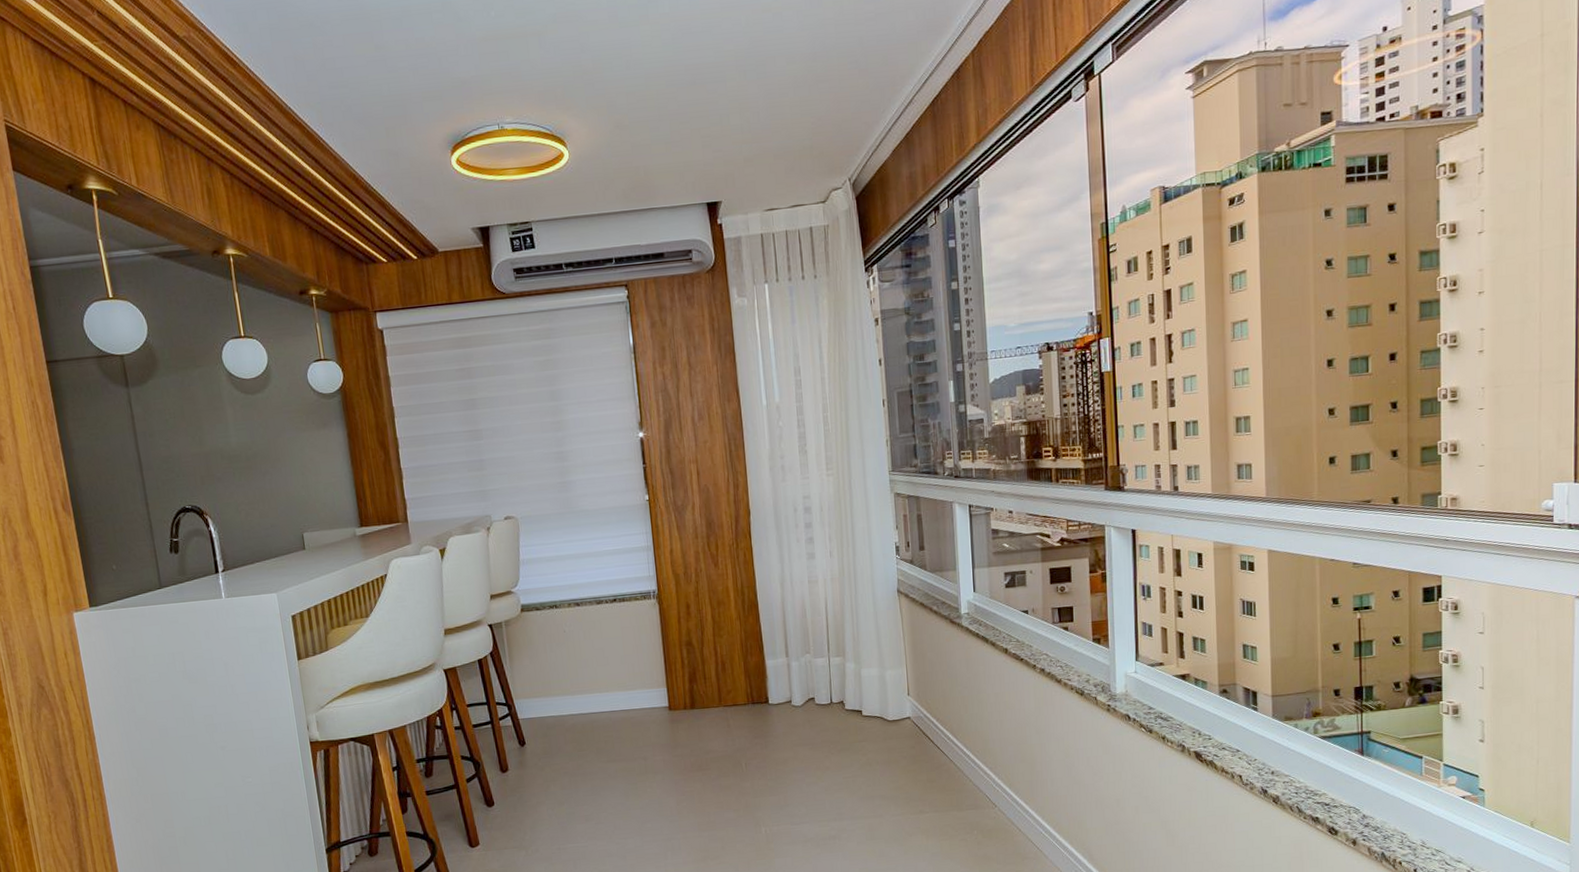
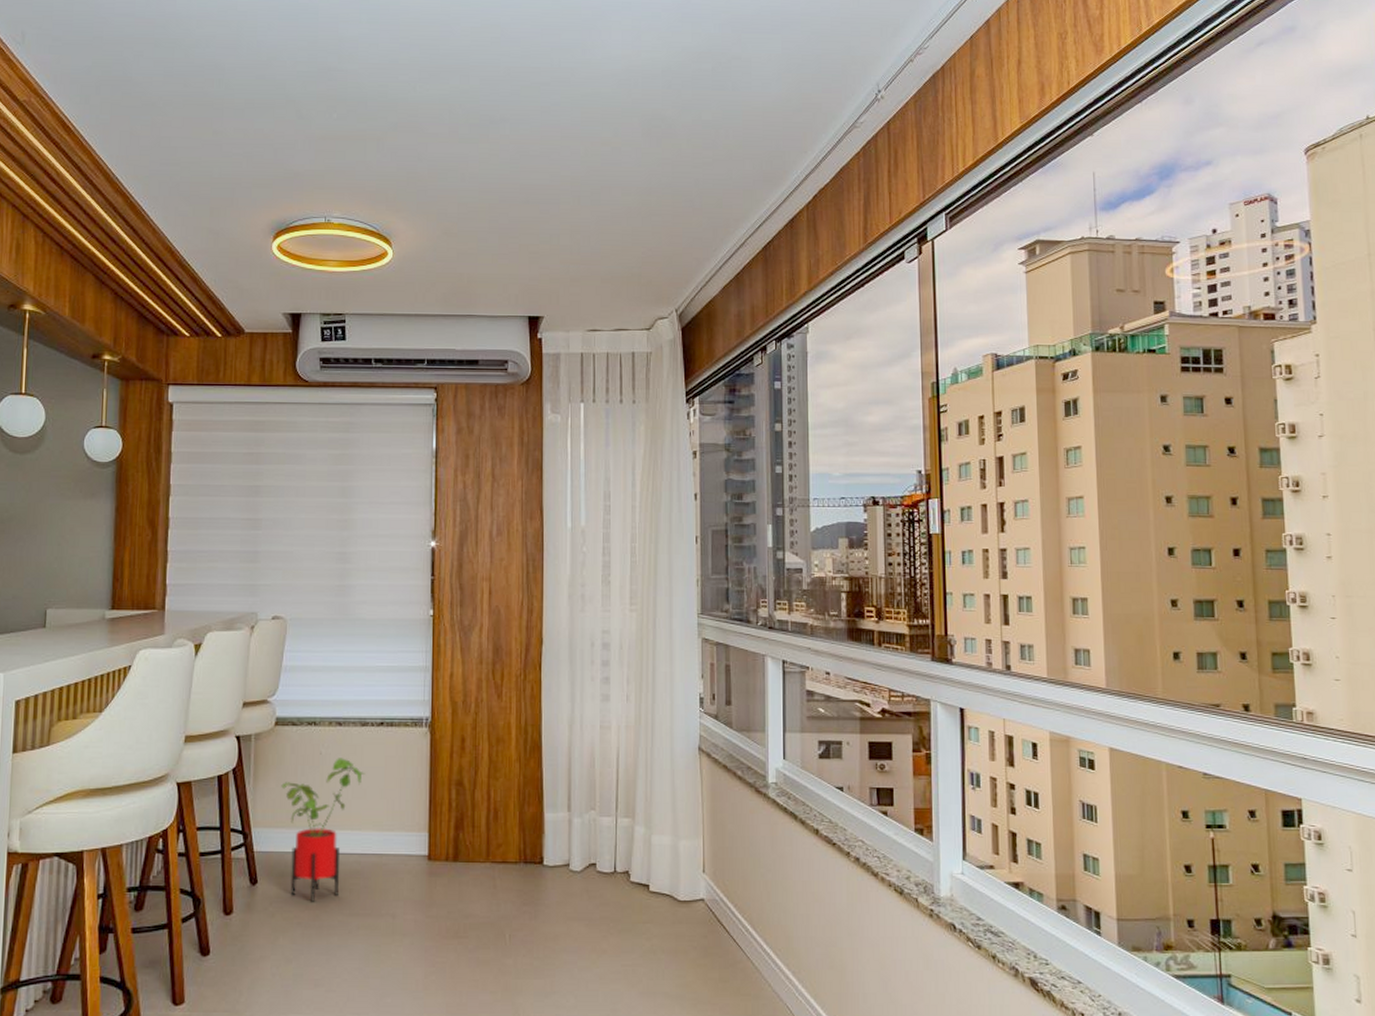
house plant: none [534,633,606,755] -> present [281,758,365,902]

